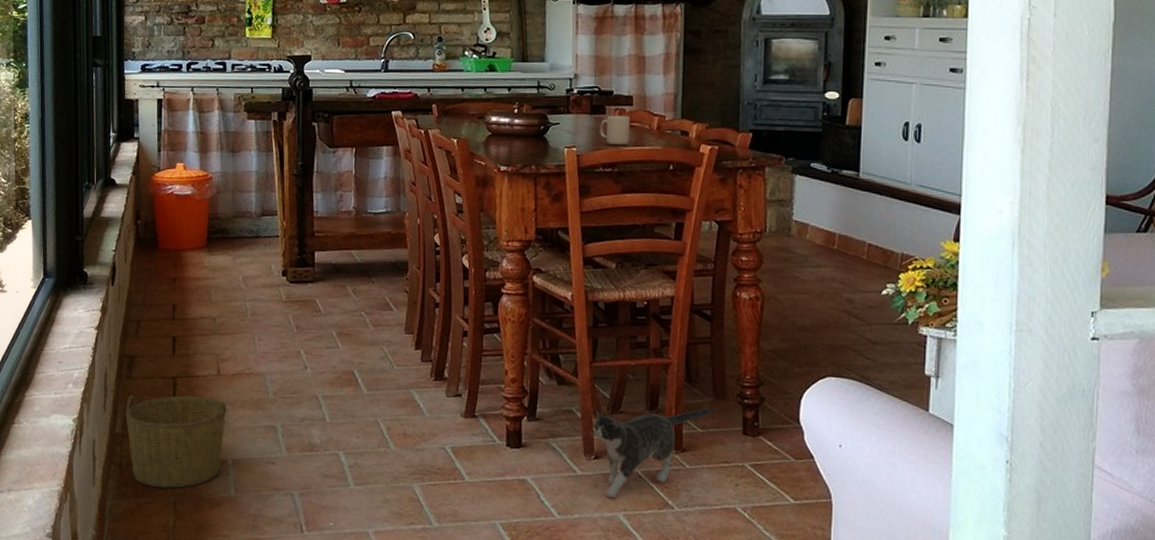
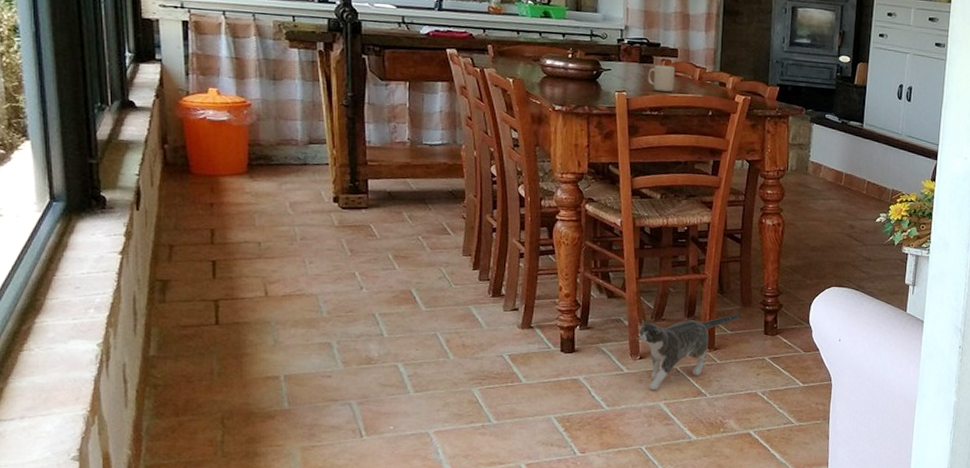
basket: present [125,394,227,489] -> none [160,317,277,406]

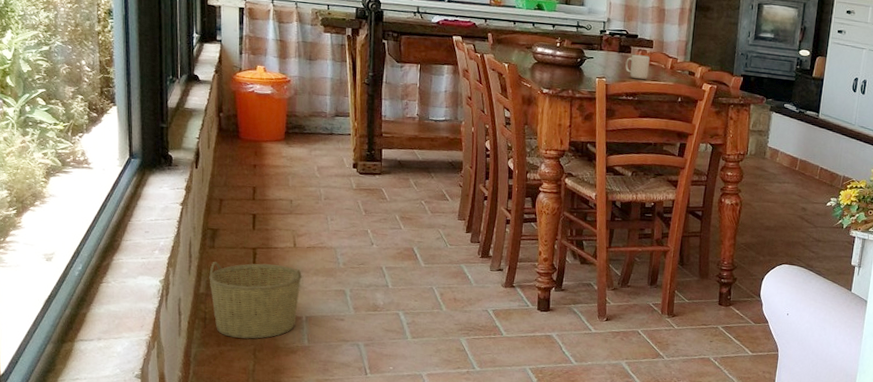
basket: none [160,317,277,406] -> present [209,261,302,339]
cat: present [636,313,742,391] -> none [604,284,699,350]

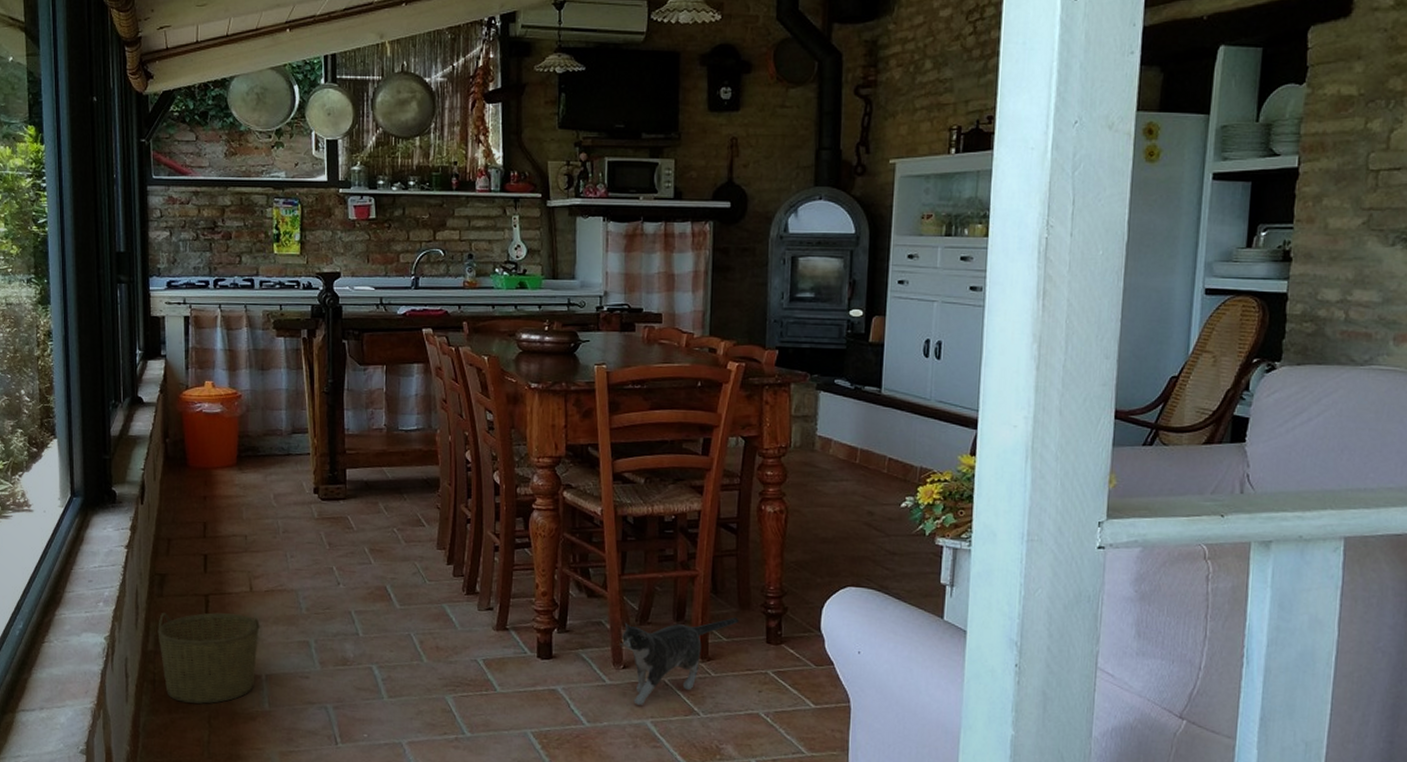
cat: none [604,284,699,350] -> present [619,617,739,706]
cup: present [625,54,650,80] -> none [629,332,659,363]

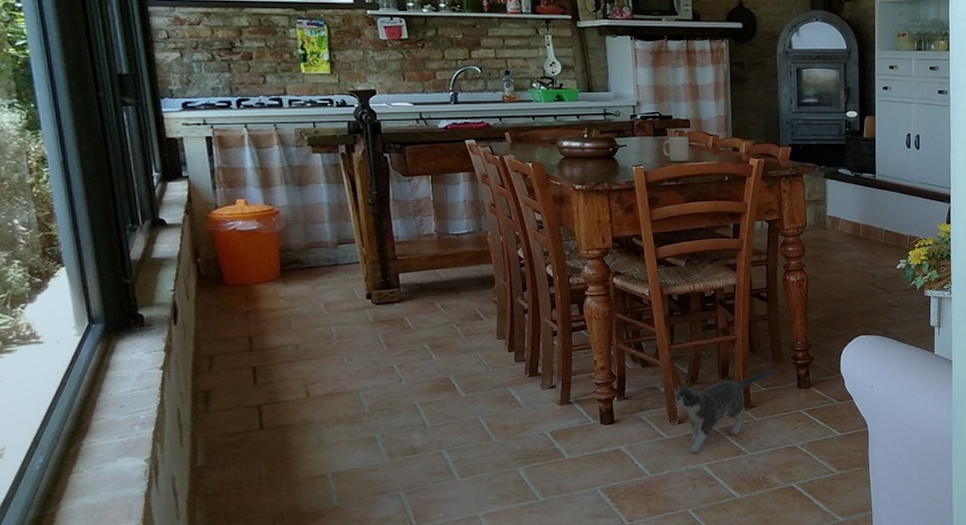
basket: present [157,612,260,704] -> none [206,420,321,511]
cup: none [629,332,659,363] -> present [663,136,689,163]

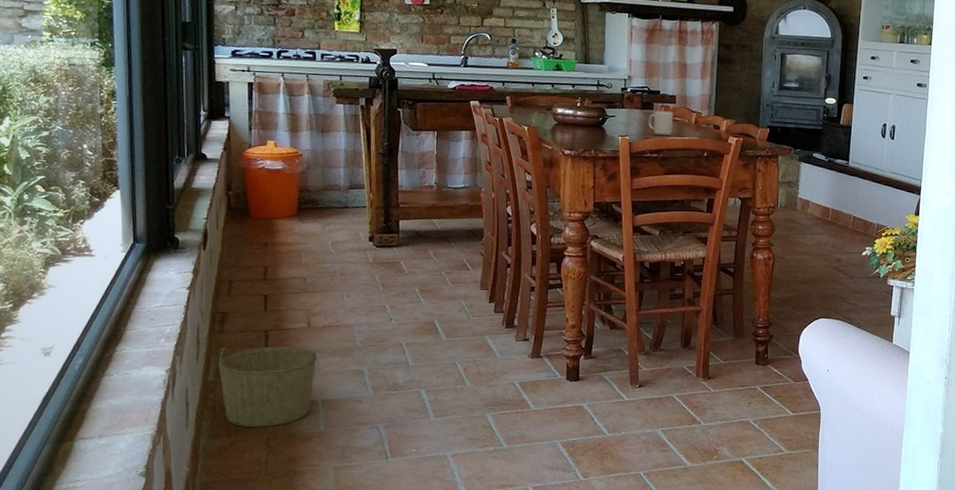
basket: none [206,420,321,511] -> present [218,346,317,427]
cat: present [673,370,774,454] -> none [636,343,734,418]

